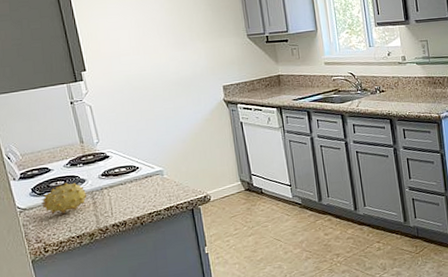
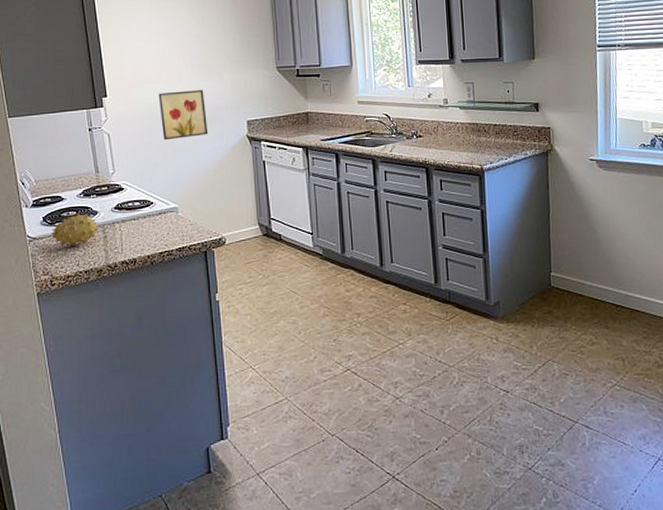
wall art: none [136,59,187,109] -> present [158,90,208,140]

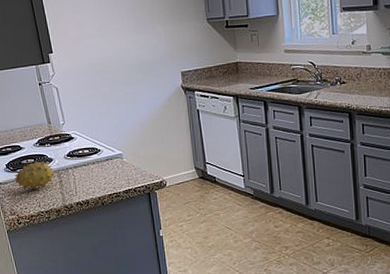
wall art: present [158,90,208,140] -> none [99,43,146,93]

